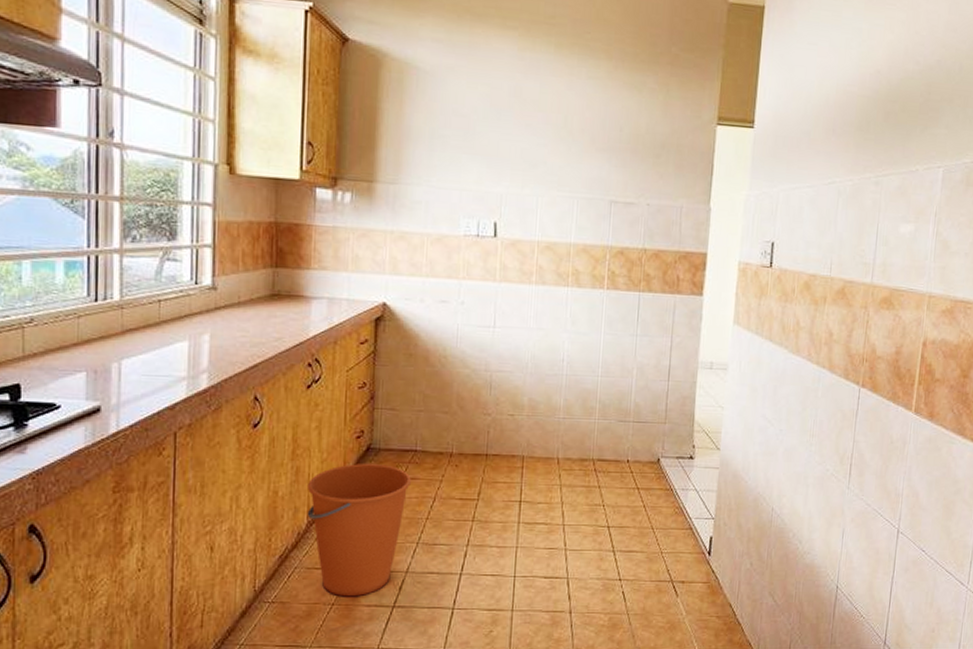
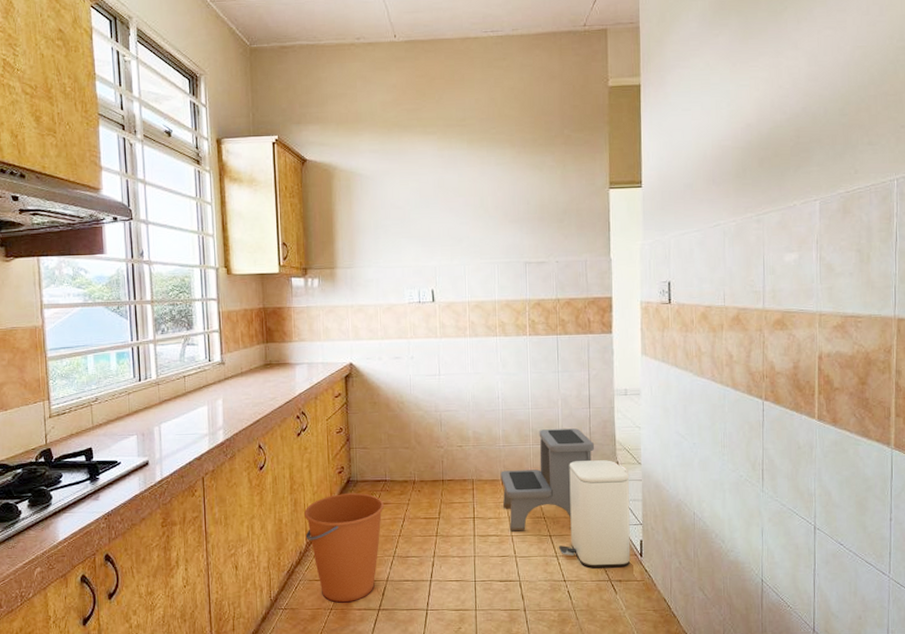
step stool: none [555,402,670,520] -> present [500,428,595,532]
pedal bin: none [616,441,706,567] -> present [558,460,631,569]

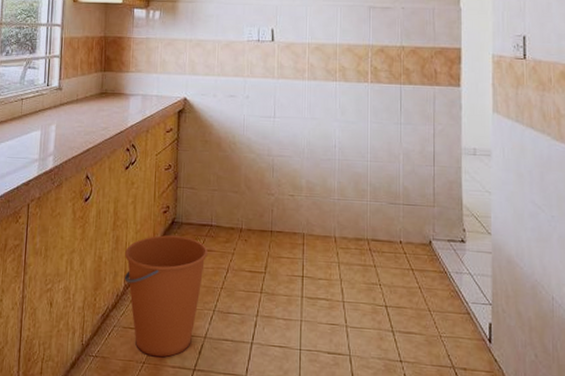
step stool: present [500,428,595,532] -> none [333,185,439,298]
pedal bin: present [558,460,631,569] -> none [394,223,478,354]

